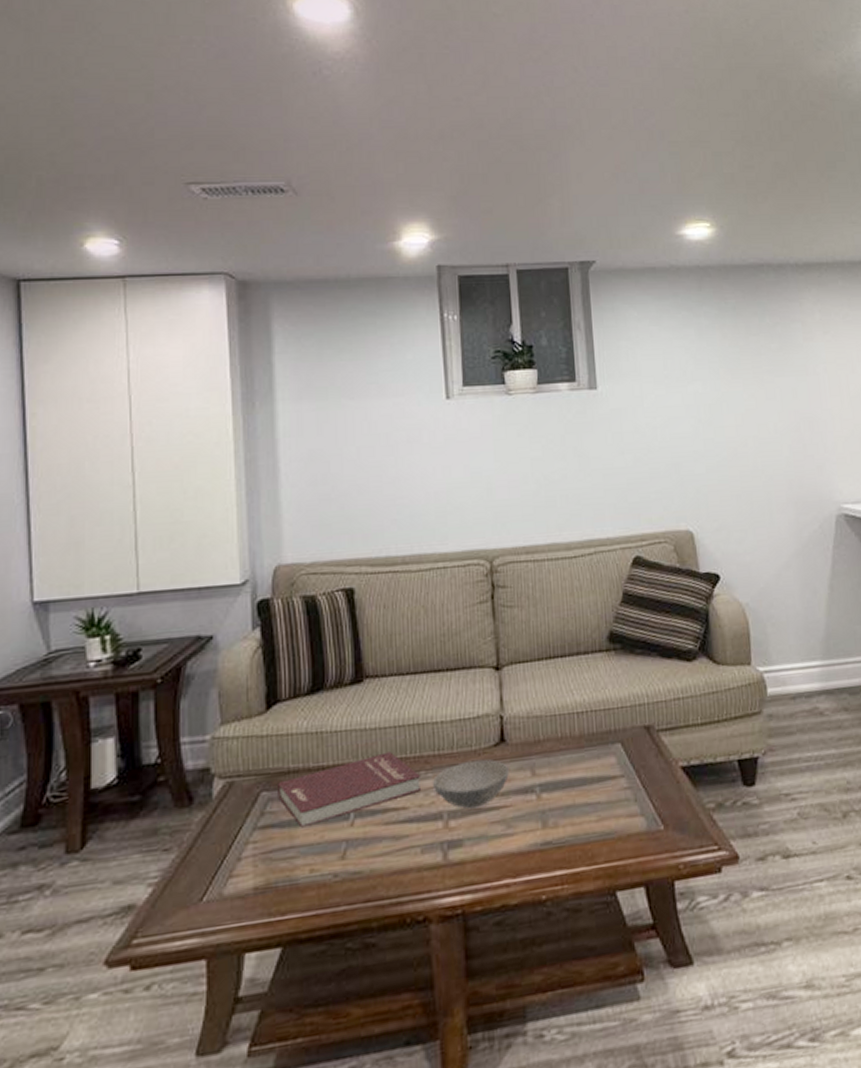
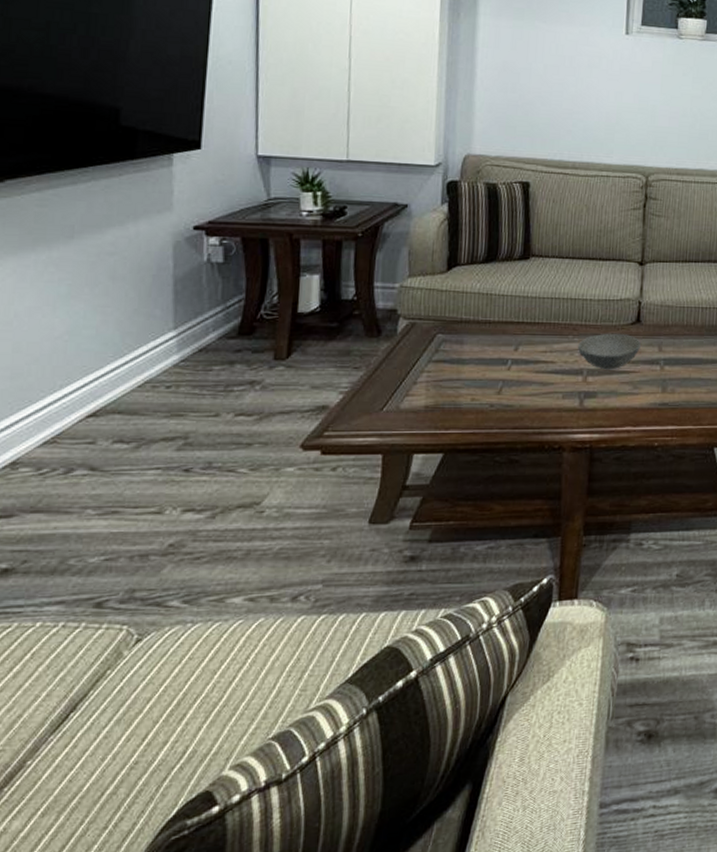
book: present [278,752,422,828] -> none [451,317,569,366]

